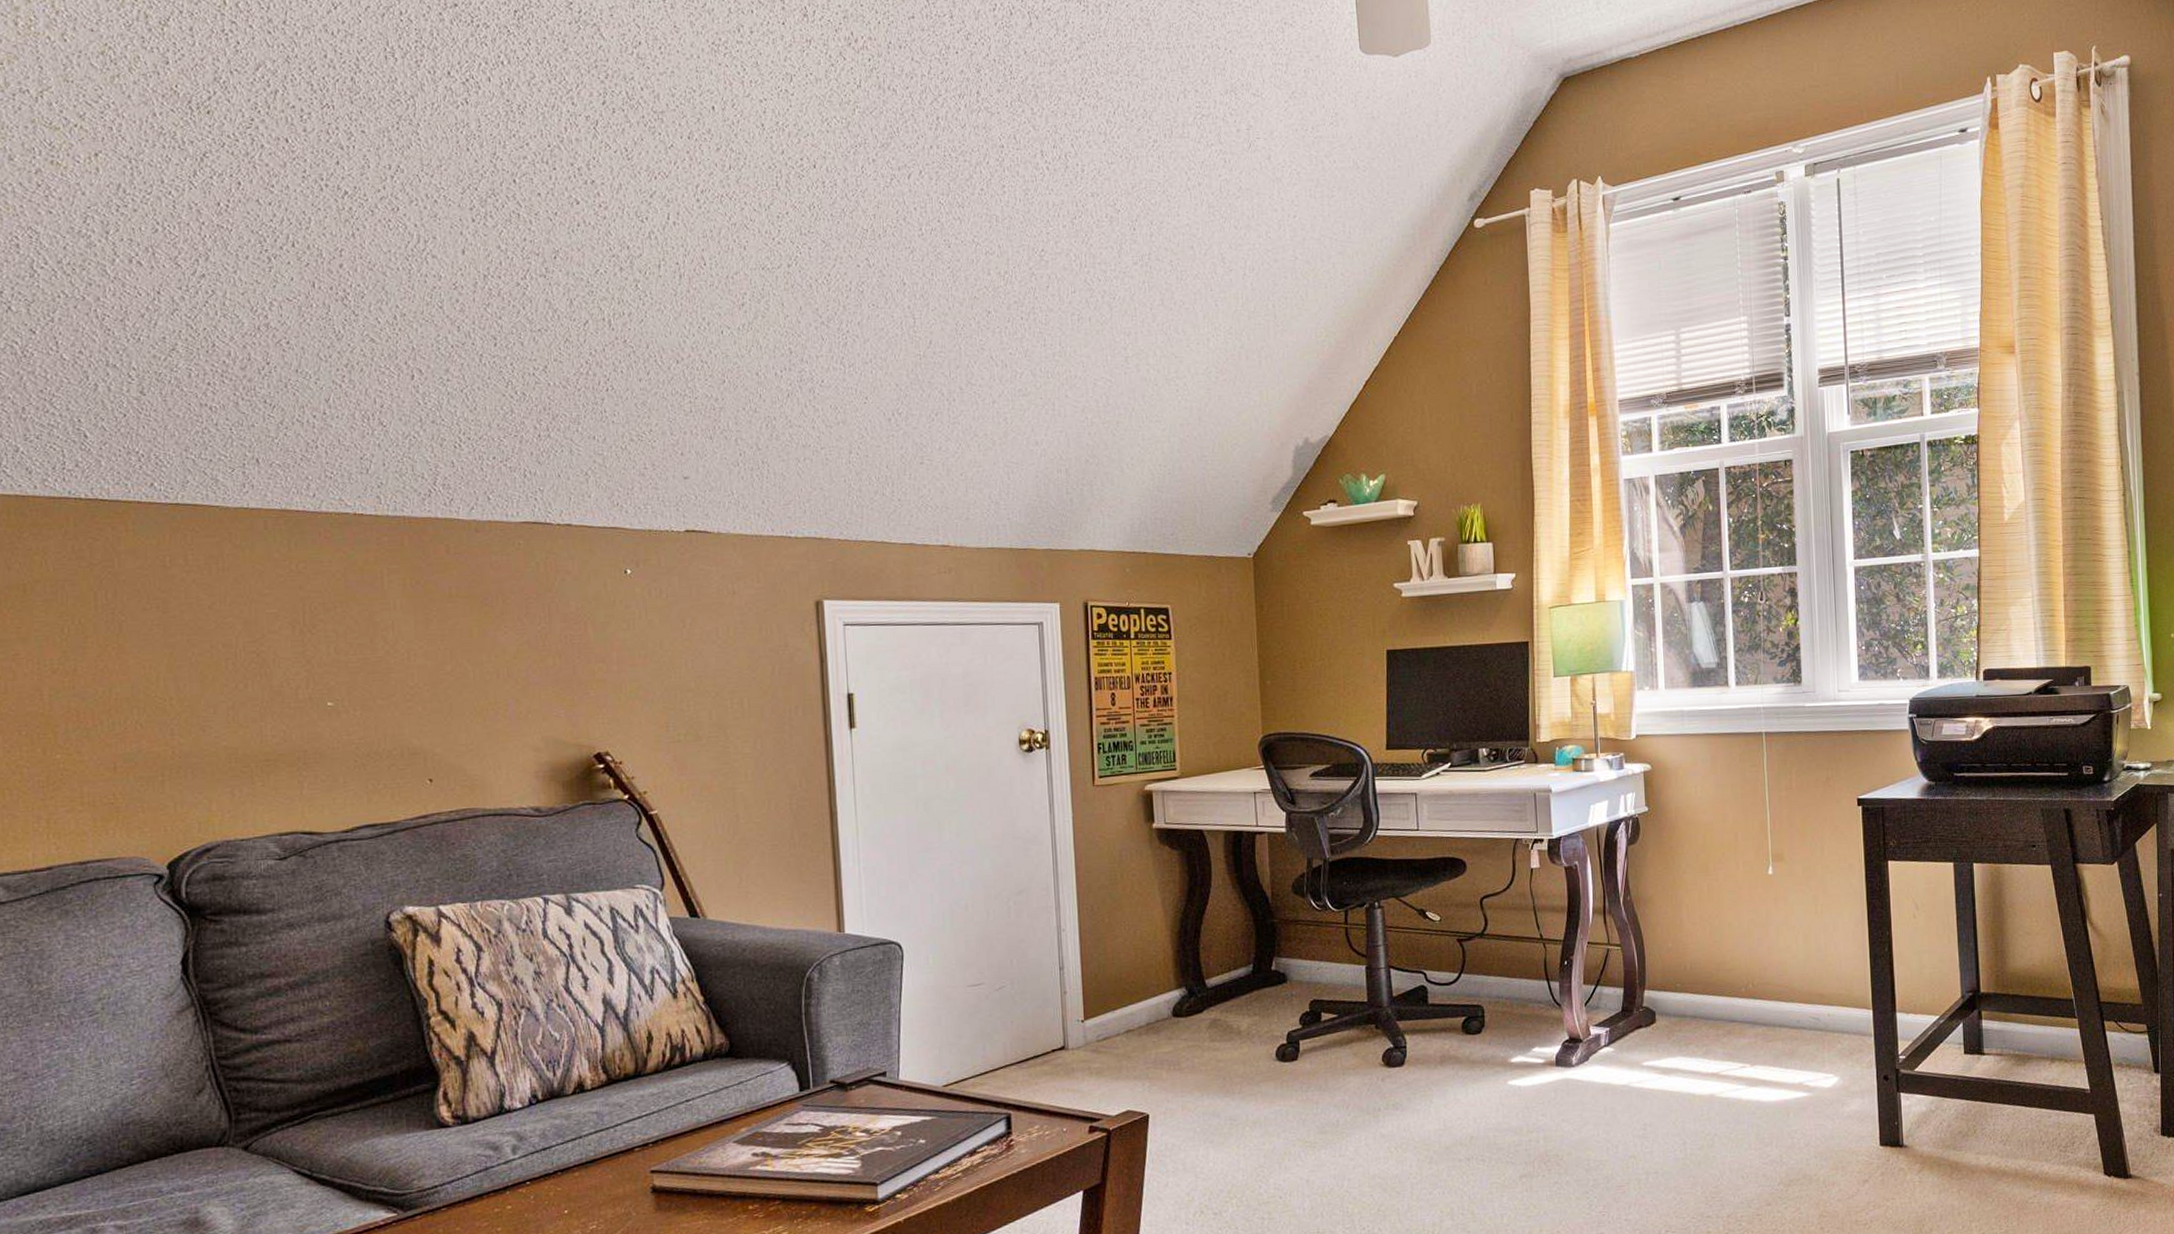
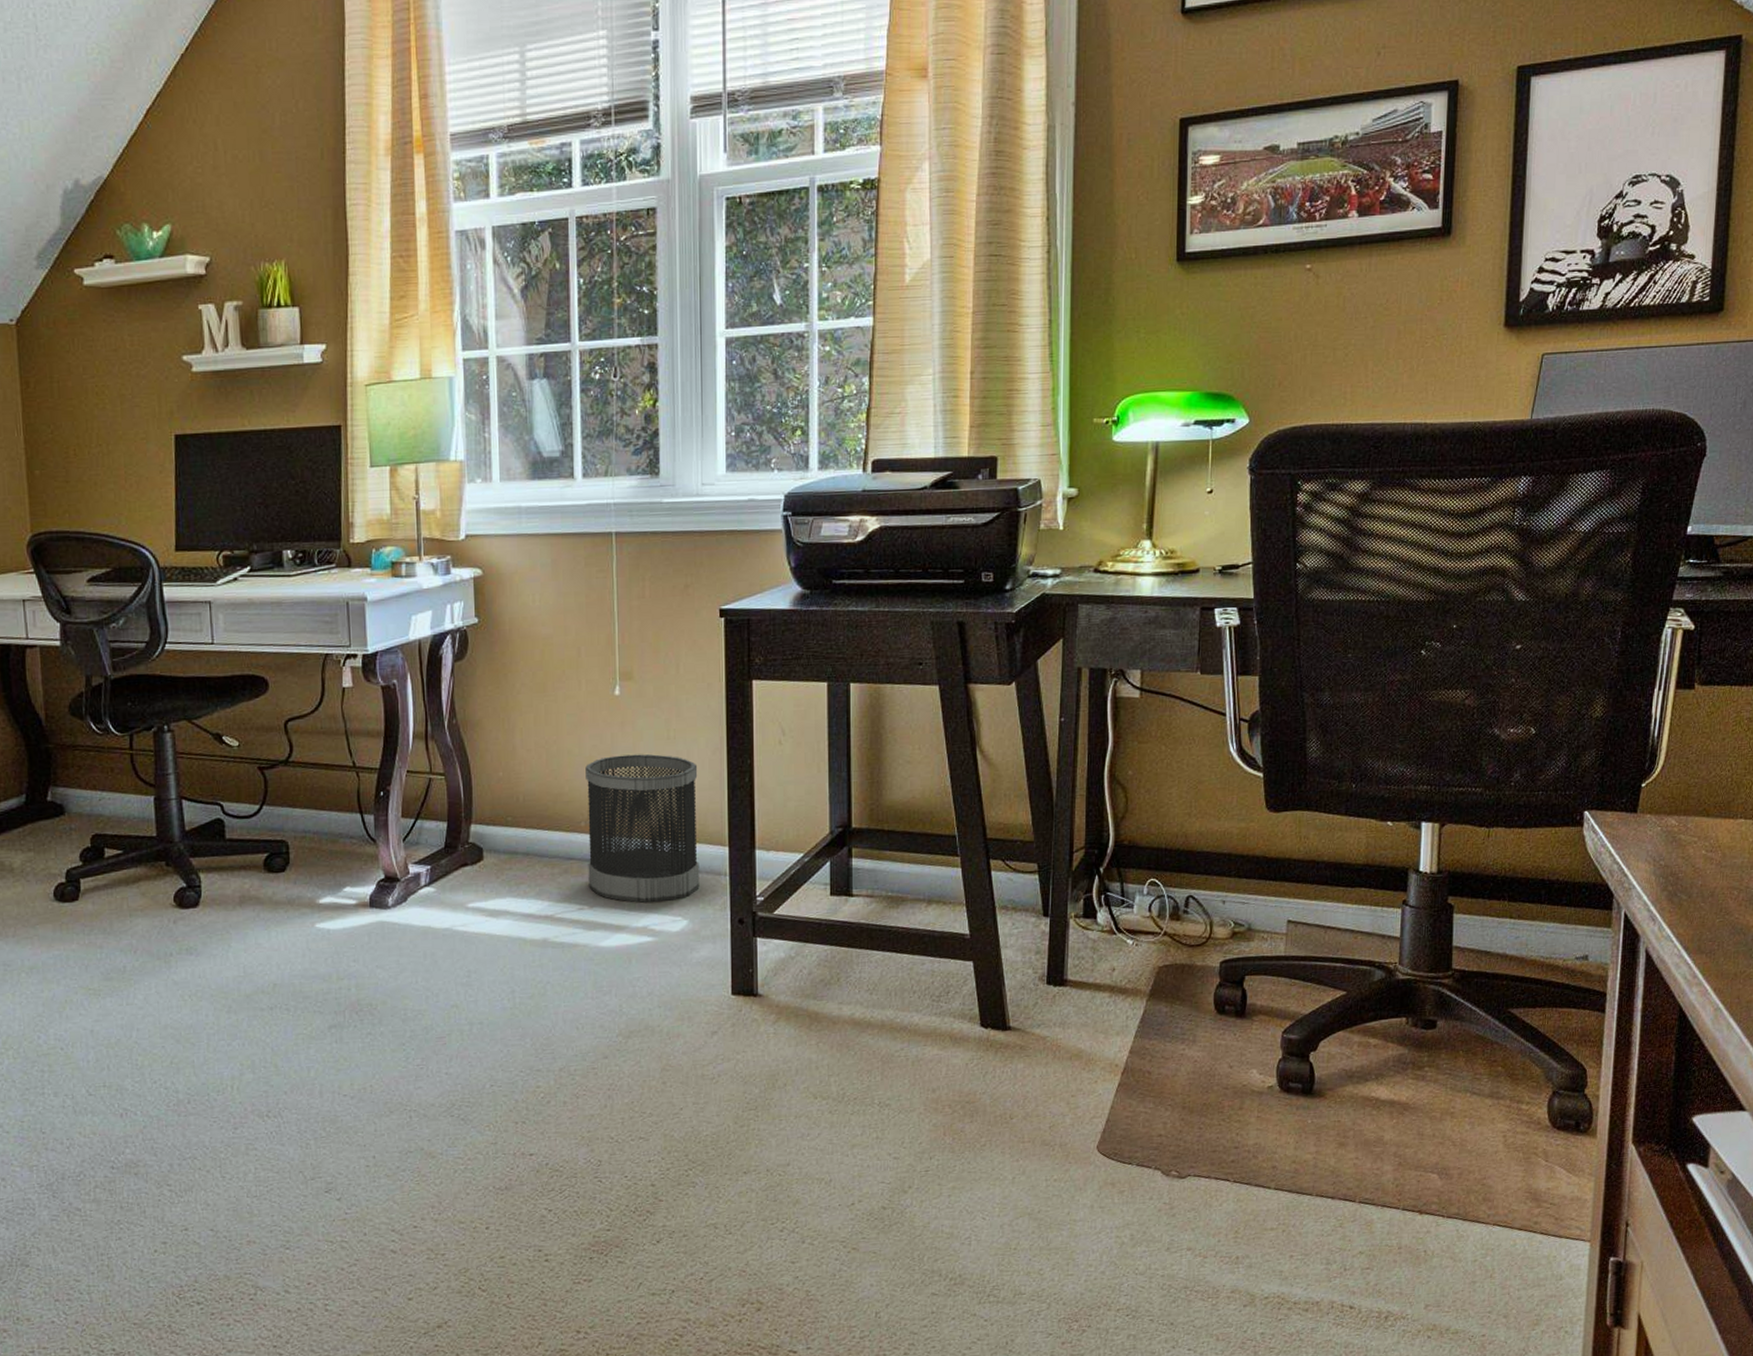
wastebasket: none [1744,926,1848,1062] -> present [585,754,700,903]

